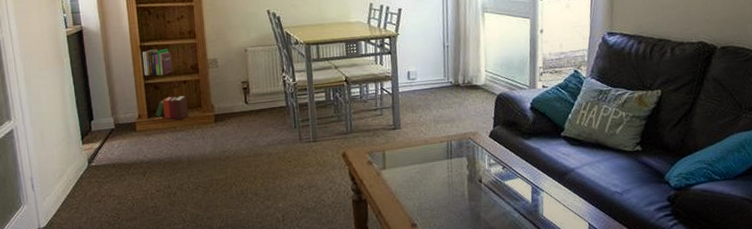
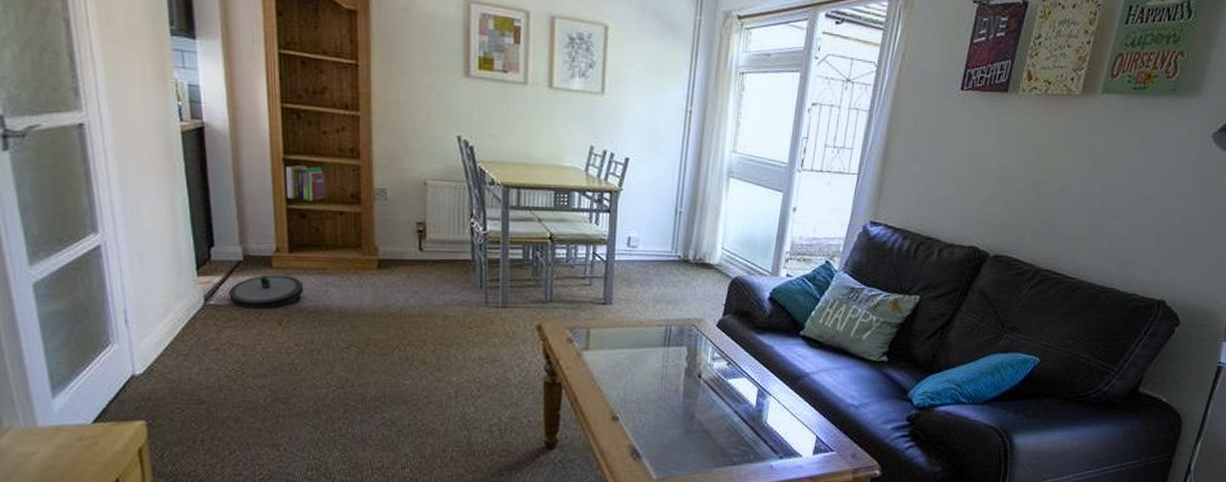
robot vacuum: none [105,136,161,165] -> present [229,275,304,308]
books: present [155,95,189,120] -> none [298,228,345,261]

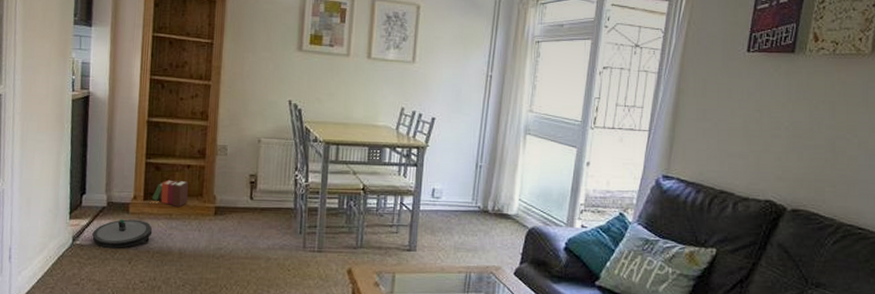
books: present [285,165,327,202] -> none [146,126,180,157]
books: none [298,228,345,261] -> present [151,179,189,208]

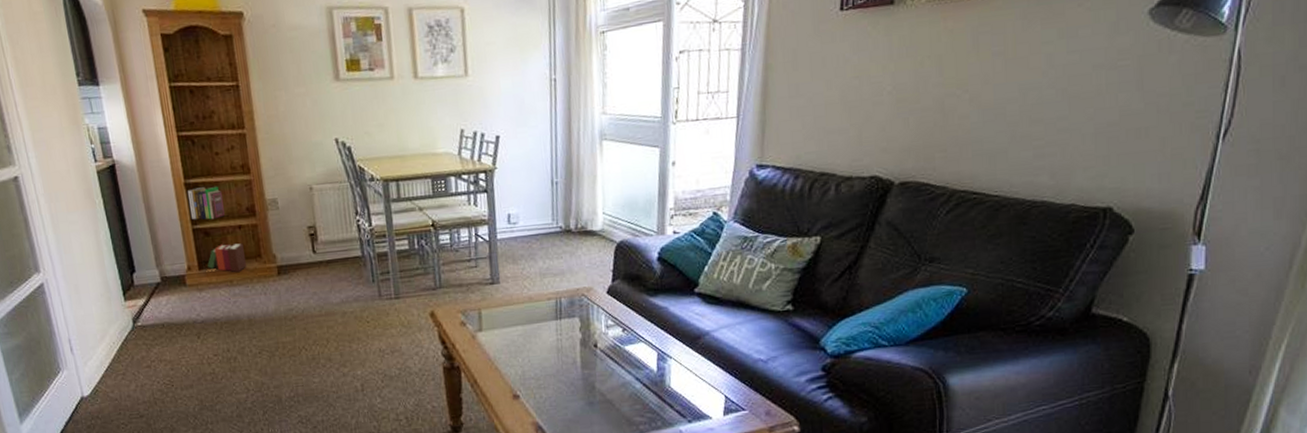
robot vacuum: present [92,219,153,248] -> none [152,291,216,325]
books: none [146,126,180,157] -> present [187,185,225,220]

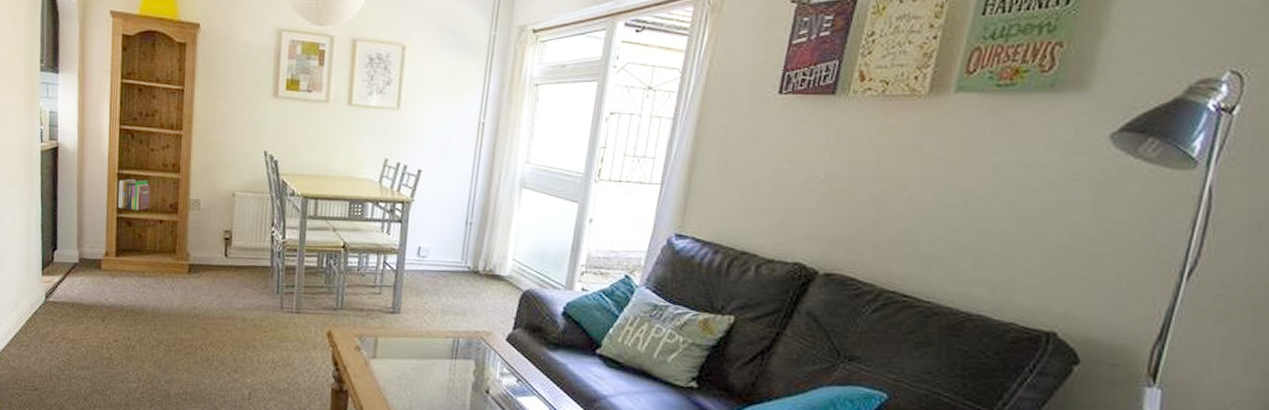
books: present [207,242,247,273] -> none [123,235,161,265]

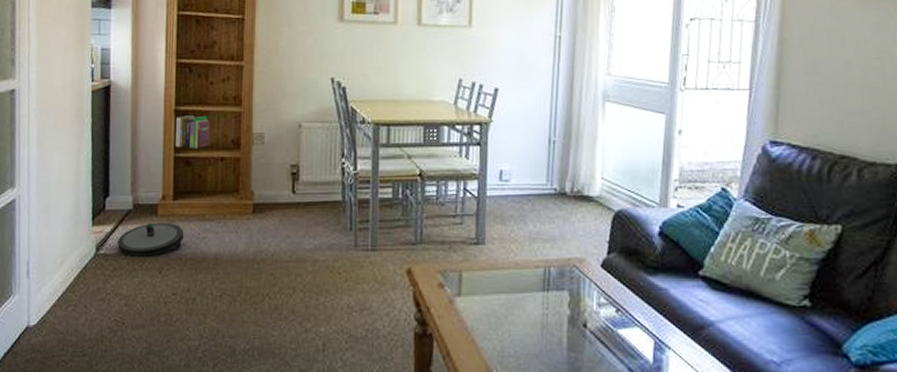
robot vacuum: none [65,276,125,306] -> present [118,223,184,256]

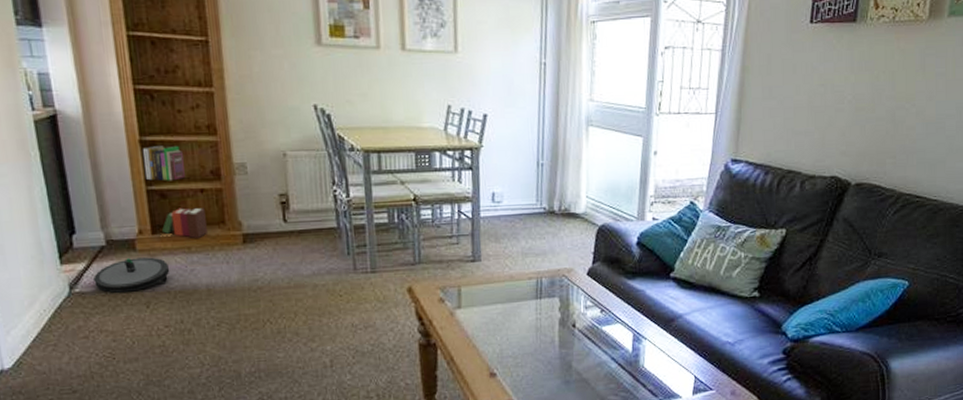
books: none [182,175,223,207] -> present [161,207,208,239]

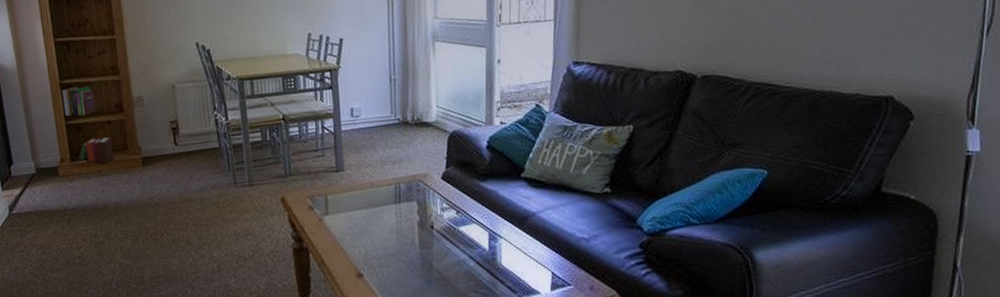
robot vacuum: present [93,257,170,293] -> none [27,181,86,213]

